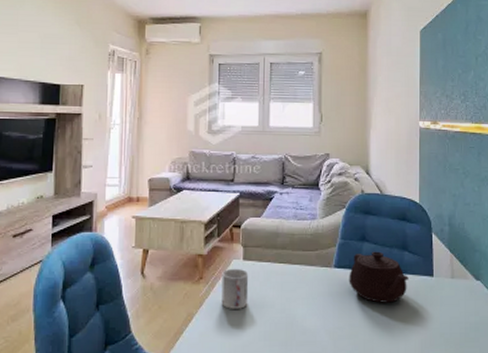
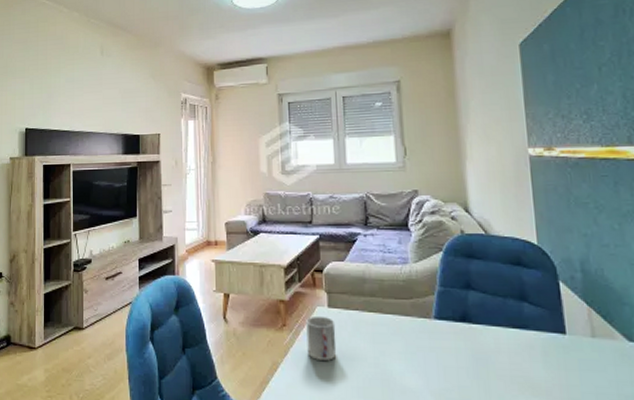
teapot: present [349,251,409,303] -> none [453,301,532,364]

